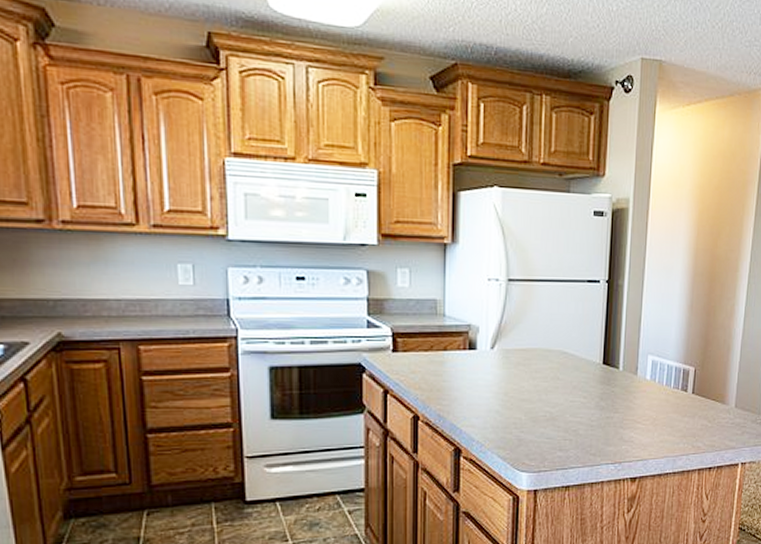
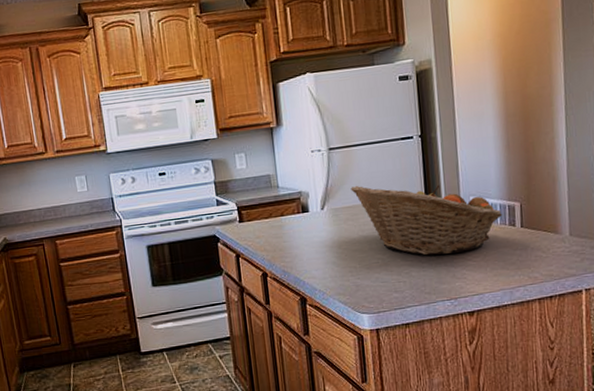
fruit basket: none [526,326,677,415] -> present [350,185,503,256]

